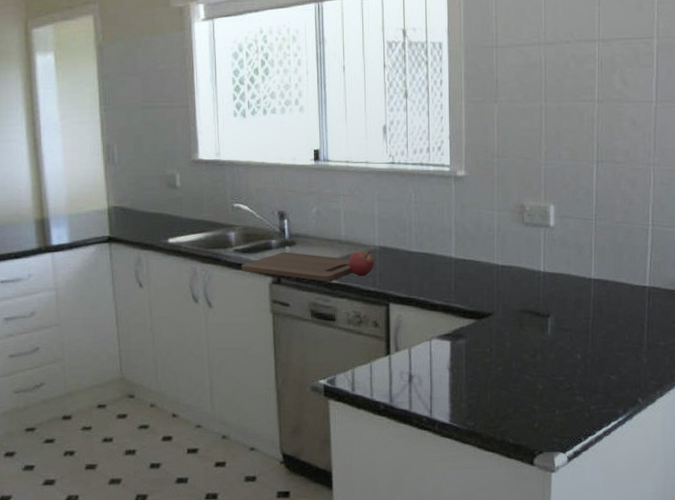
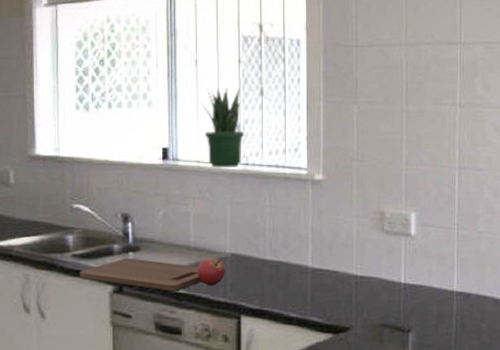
planter: none [349,91,391,168] -> present [201,88,245,168]

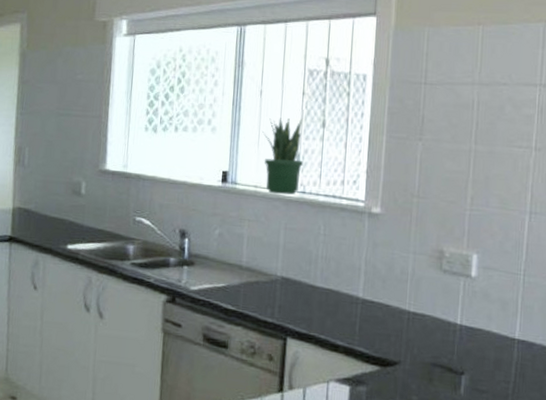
cutting board: present [80,258,202,291] -> none [137,271,251,307]
fruit: present [197,257,225,286] -> none [247,278,275,306]

